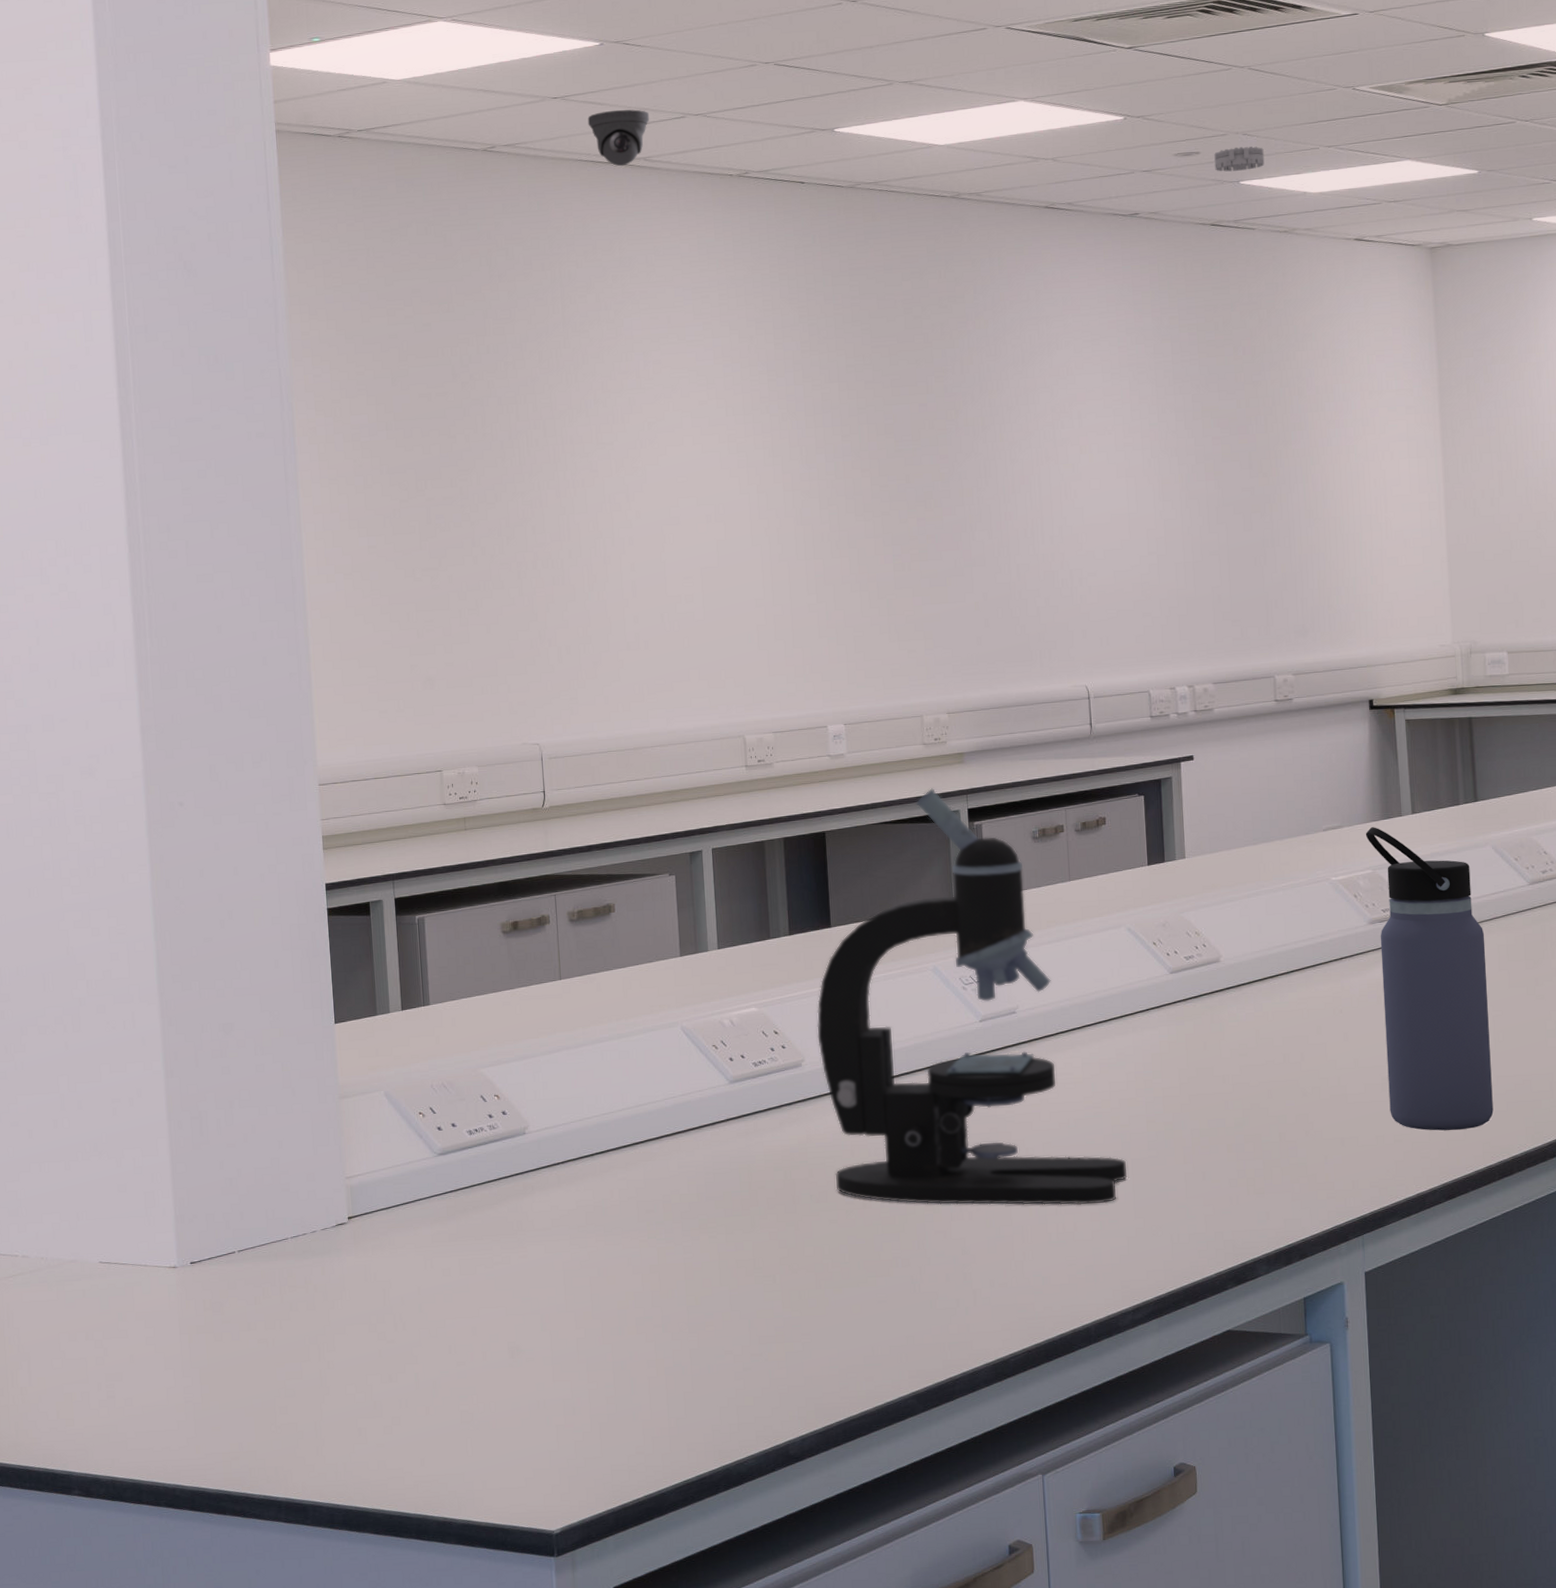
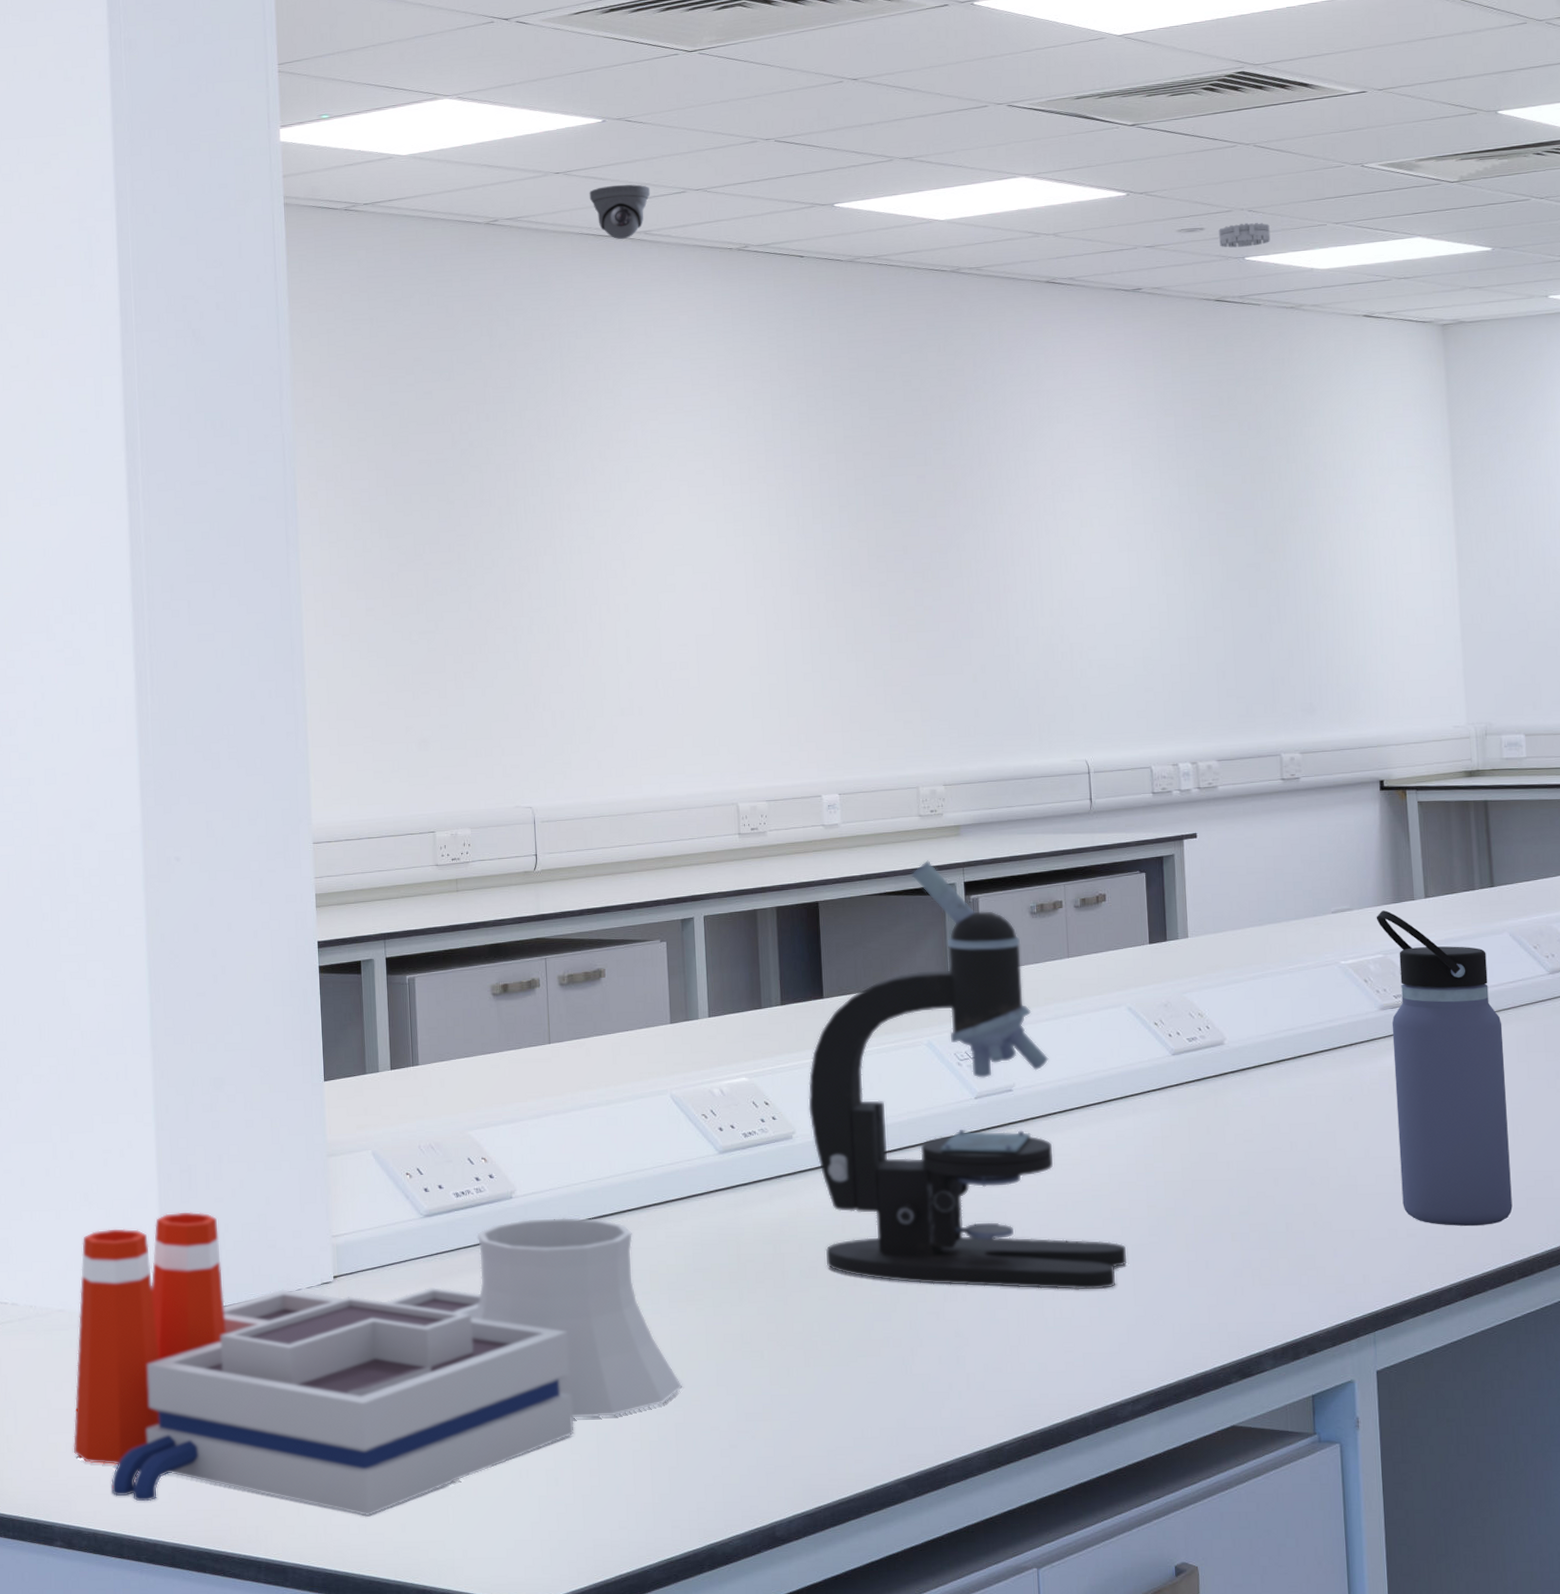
laboratory equipment: none [88,1150,697,1453] -> present [73,1211,683,1517]

